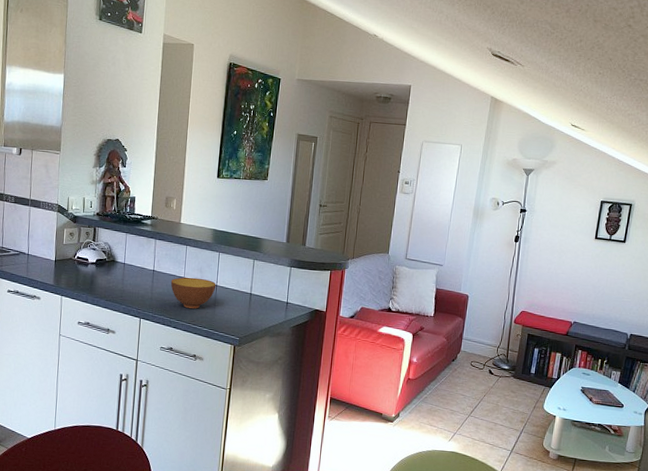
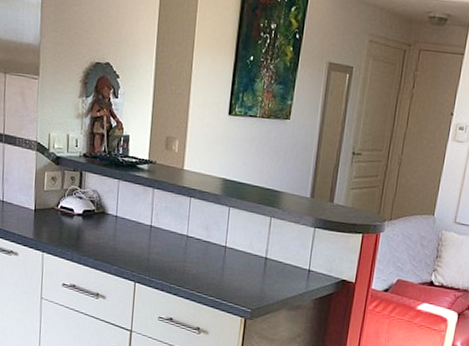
bowl: present [170,277,216,309] -> none [171,235,225,274]

